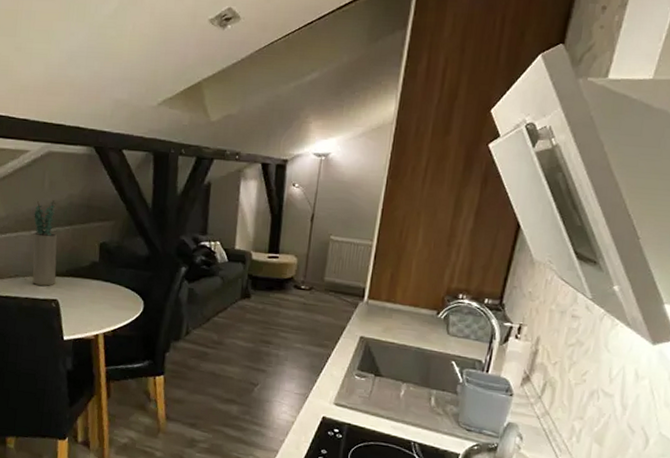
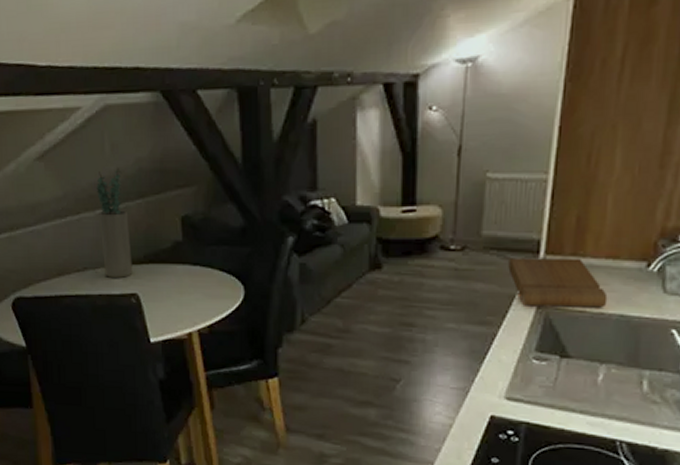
cutting board: none [341,299,410,341] -> present [508,258,608,308]

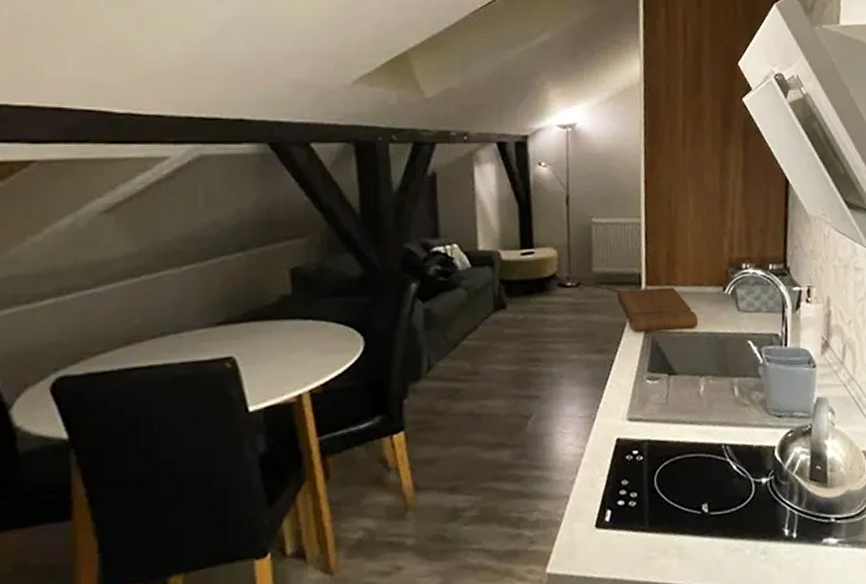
vase: present [96,168,133,279] -> none [184,220,228,343]

